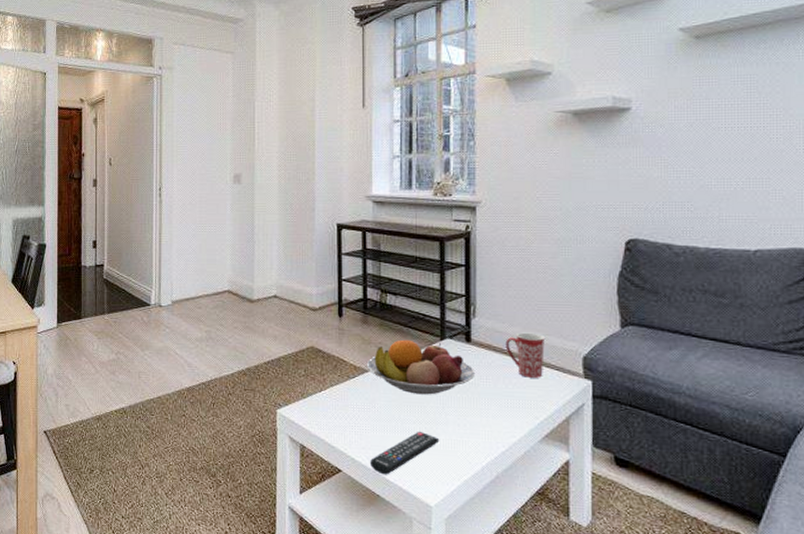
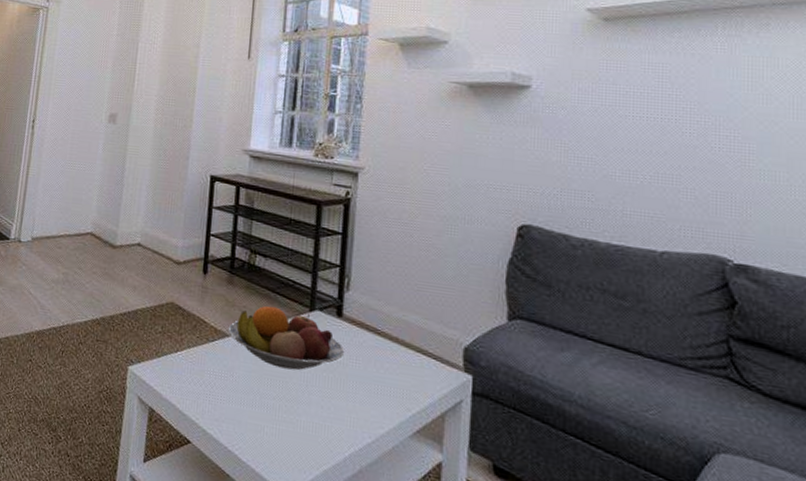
remote control: present [369,431,440,475] -> none [221,408,300,454]
mug: present [505,332,545,378] -> none [379,312,423,366]

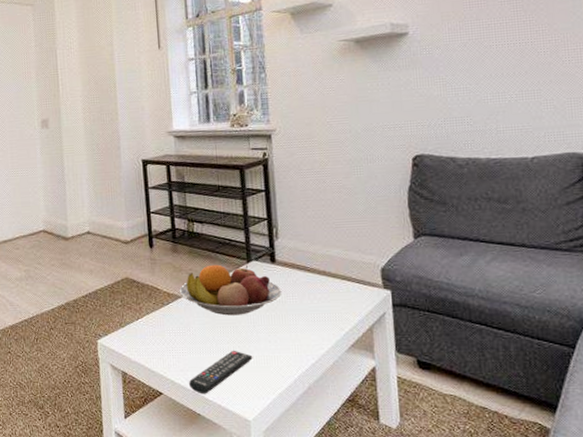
remote control: none [221,408,300,454] -> present [188,350,253,394]

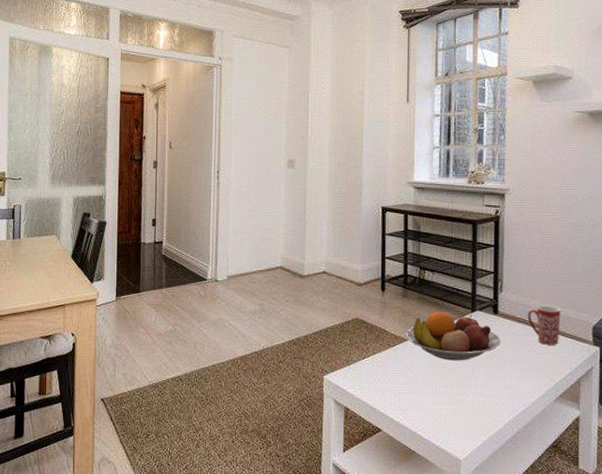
remote control: present [188,350,253,394] -> none [406,393,469,433]
mug: none [308,249,345,292] -> present [527,305,561,345]

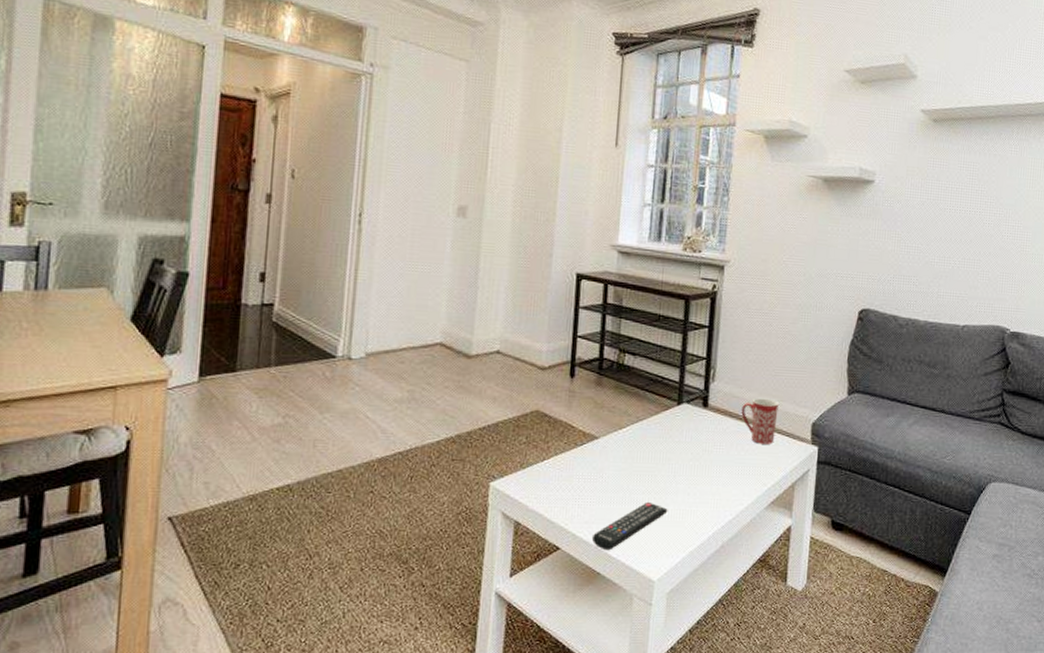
fruit bowl: present [405,311,501,361] -> none [596,403,710,463]
remote control: none [406,393,469,433] -> present [591,501,668,551]

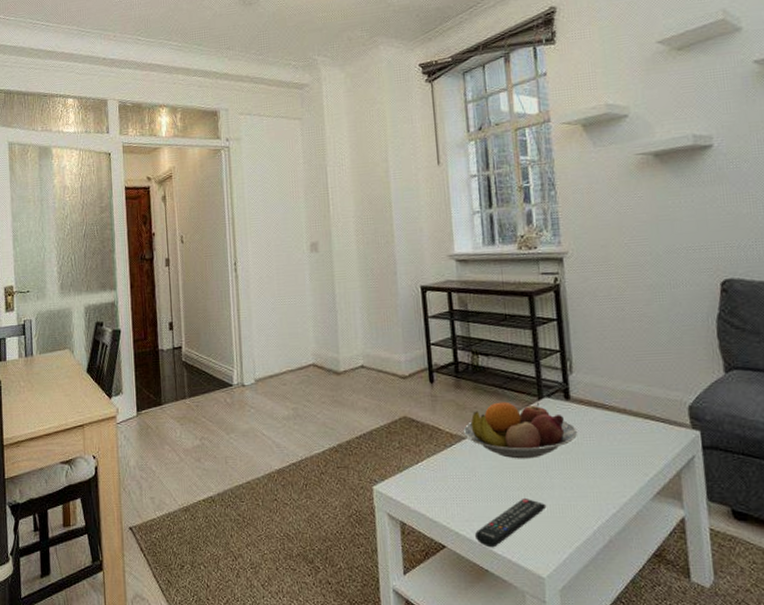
fruit bowl: none [596,403,710,463] -> present [463,401,578,459]
mug: present [741,398,779,444] -> none [606,384,649,433]

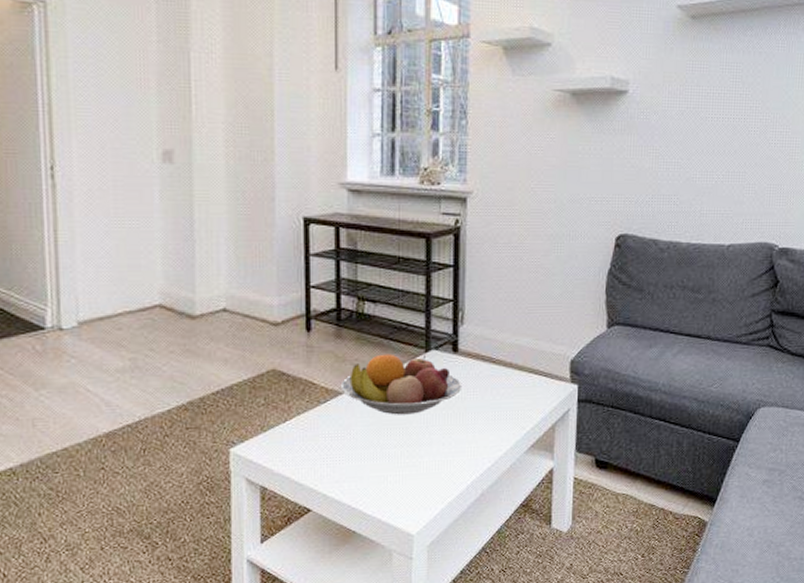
remote control: present [474,497,547,548] -> none [344,455,423,509]

